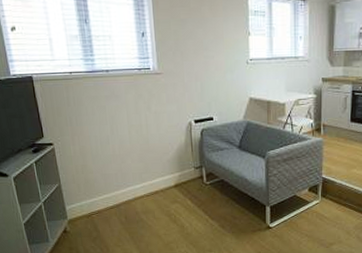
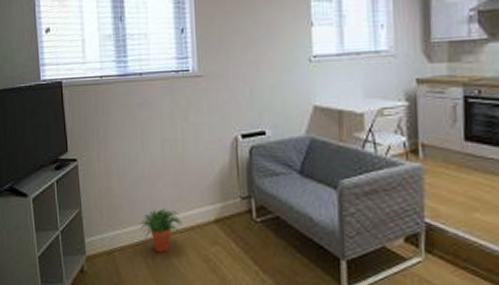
potted plant: none [112,178,149,212] -> present [139,208,183,252]

